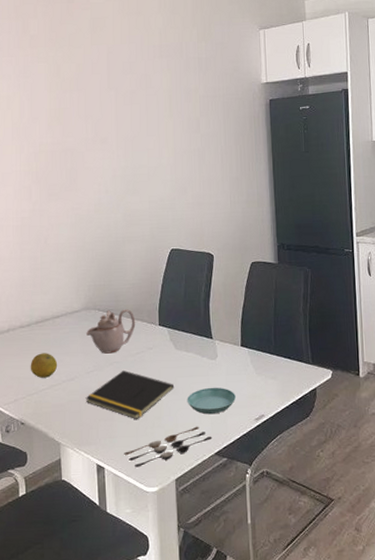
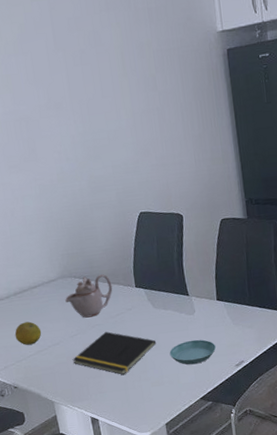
spoon: present [124,426,212,468] -> none [115,376,197,417]

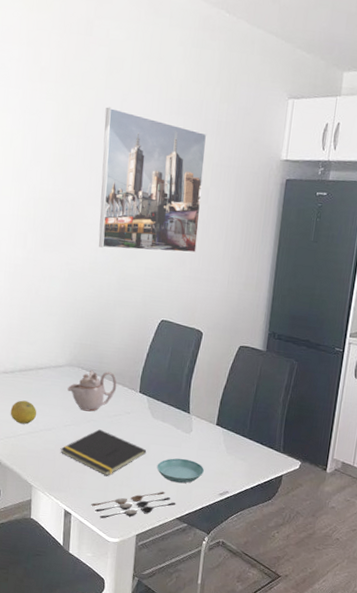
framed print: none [36,18,158,157] -> present [98,107,207,254]
spoon: none [115,376,197,417] -> present [91,491,176,519]

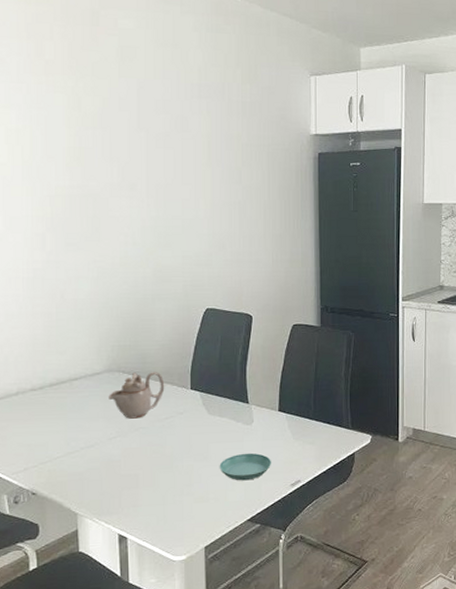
fruit: present [10,400,37,424] -> none [43,418,75,445]
notepad: present [60,429,147,477] -> none [106,436,206,488]
spoon: present [91,491,176,519] -> none [149,493,245,537]
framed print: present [98,107,207,254] -> none [121,95,236,240]

